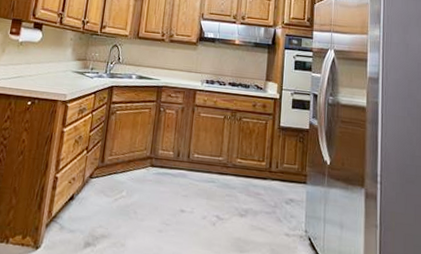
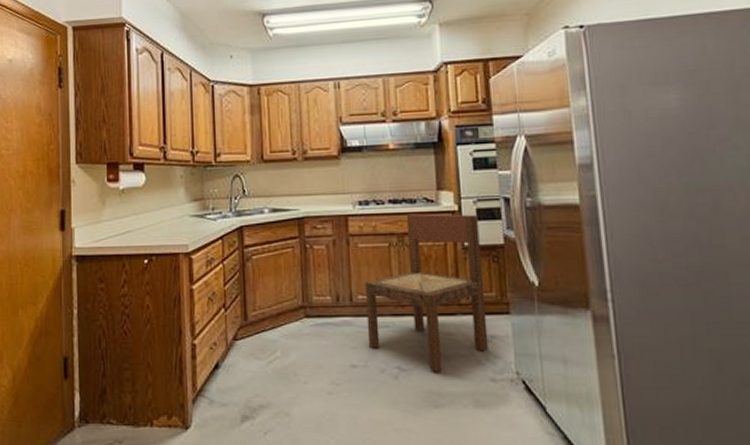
dining chair: none [196,95,293,223] -> present [365,213,489,372]

